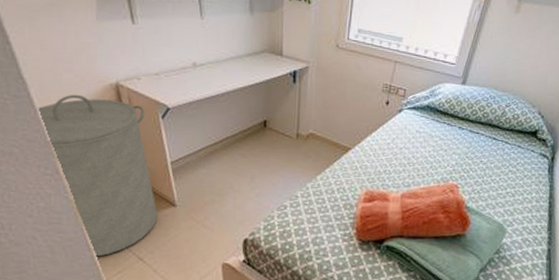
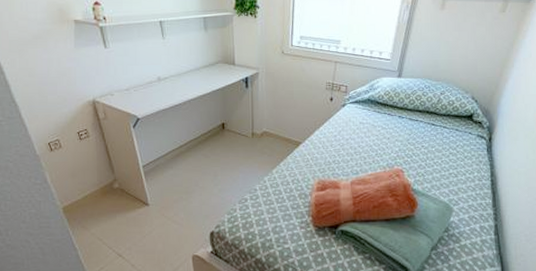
laundry hamper: present [38,94,158,257] -> none [28,112,133,255]

